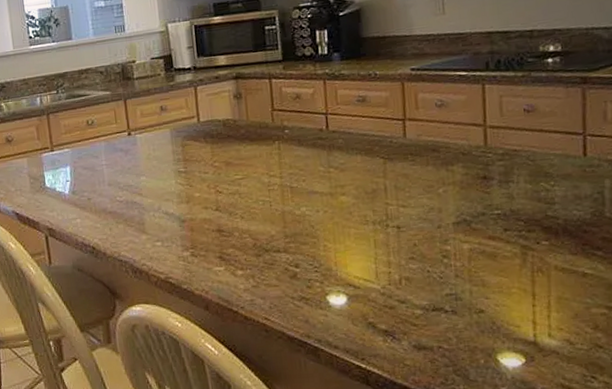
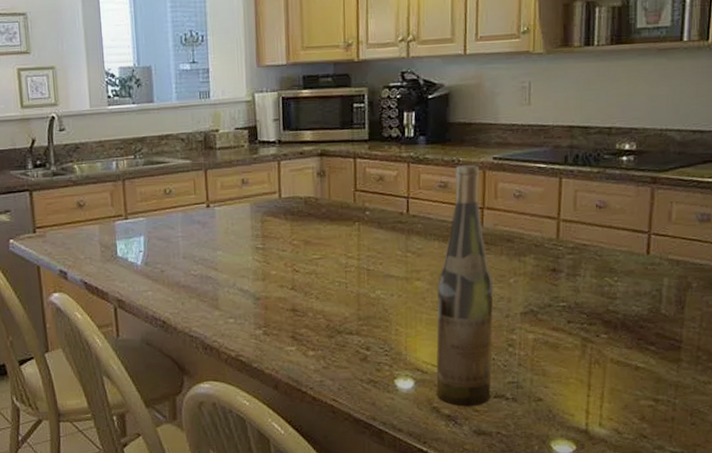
wine bottle: none [363,77,429,321] -> present [436,164,494,407]

